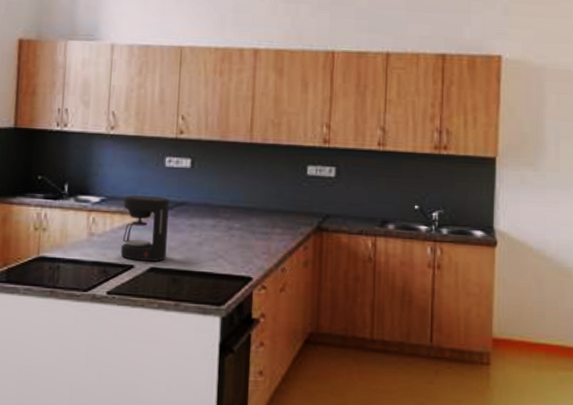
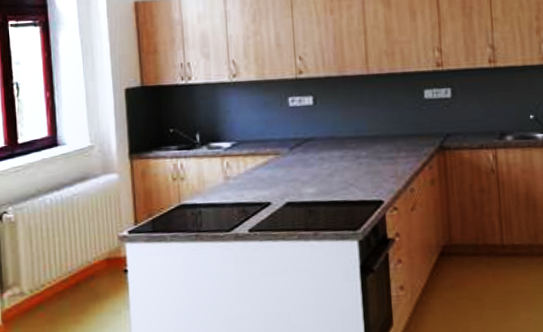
coffee maker: present [120,195,169,262] -> none [253,135,300,198]

